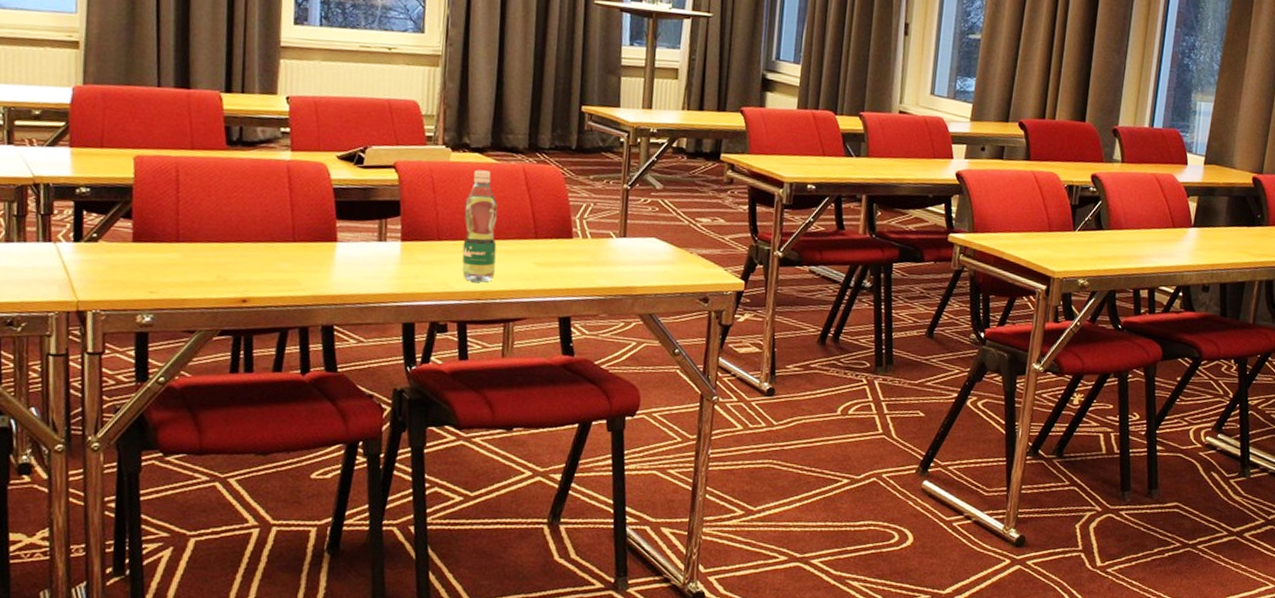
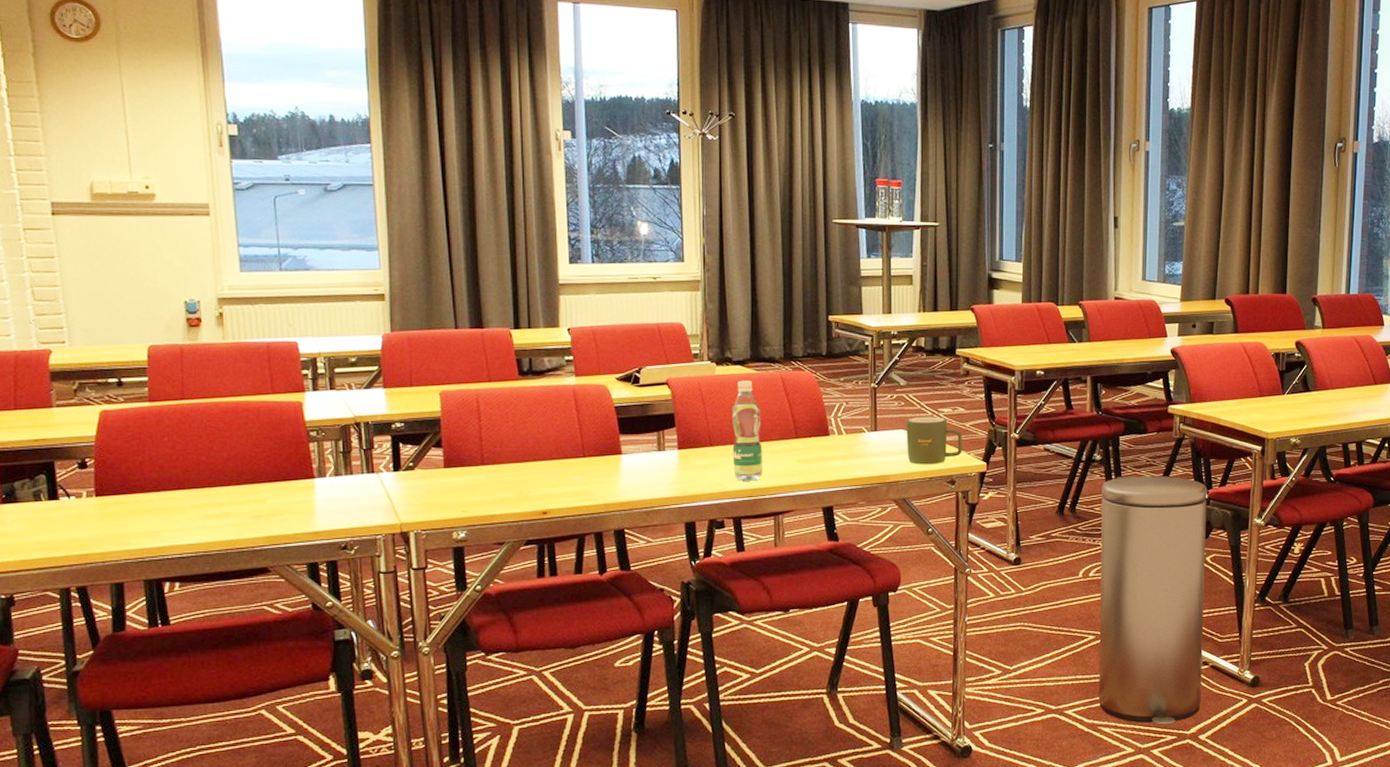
mug: none [657,224,721,281] -> present [906,416,963,466]
pedal bin: none [848,306,984,584] -> present [1098,475,1207,726]

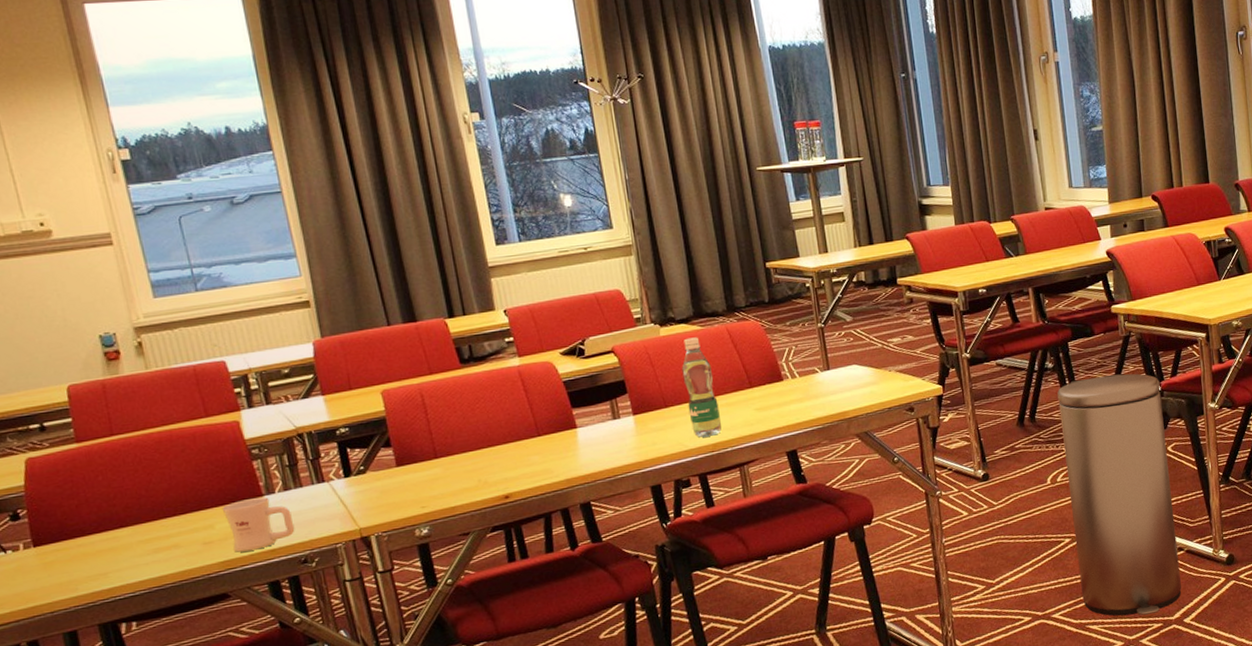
mug: none [274,479,340,530] -> present [221,497,295,553]
mug: present [906,416,963,466] -> none [857,347,917,399]

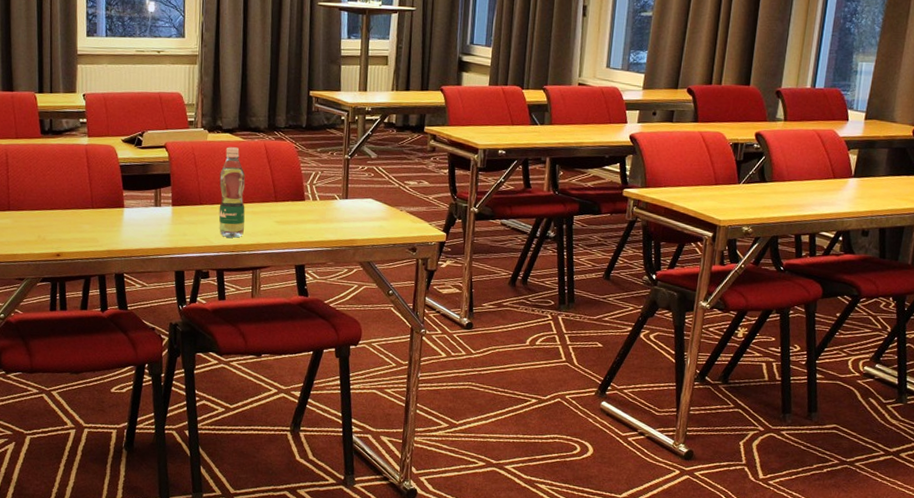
pedal bin: present [1057,373,1181,616] -> none [537,253,656,488]

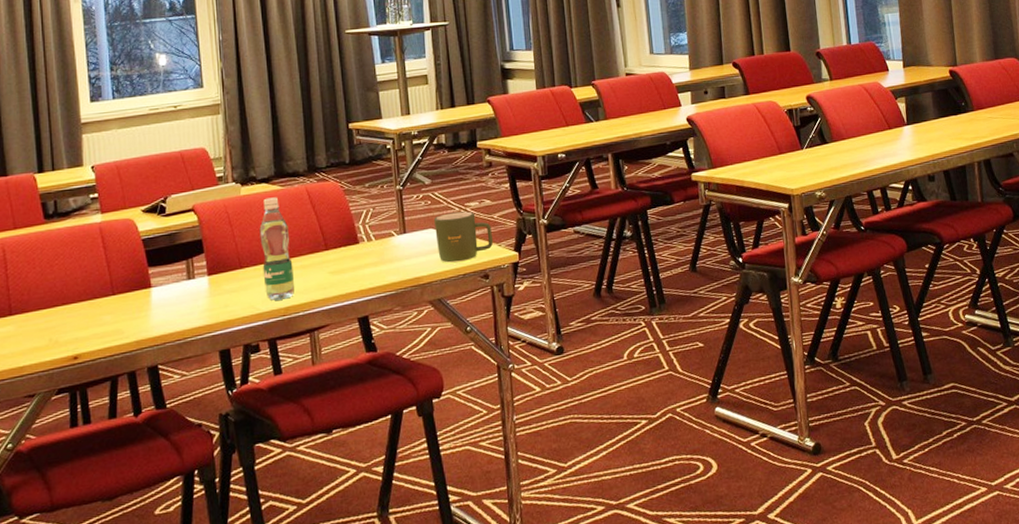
mug: none [373,187,426,234] -> present [434,211,494,264]

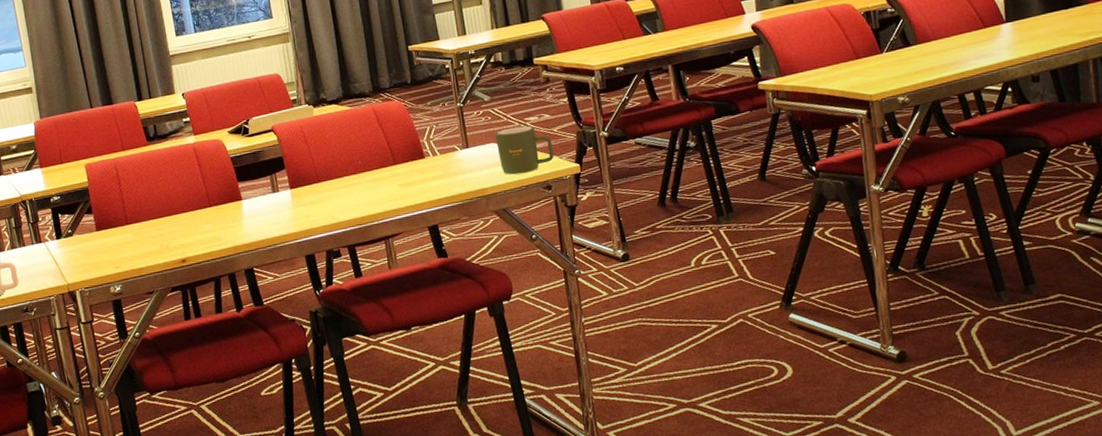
bottle: present [259,197,295,301] -> none [332,117,369,211]

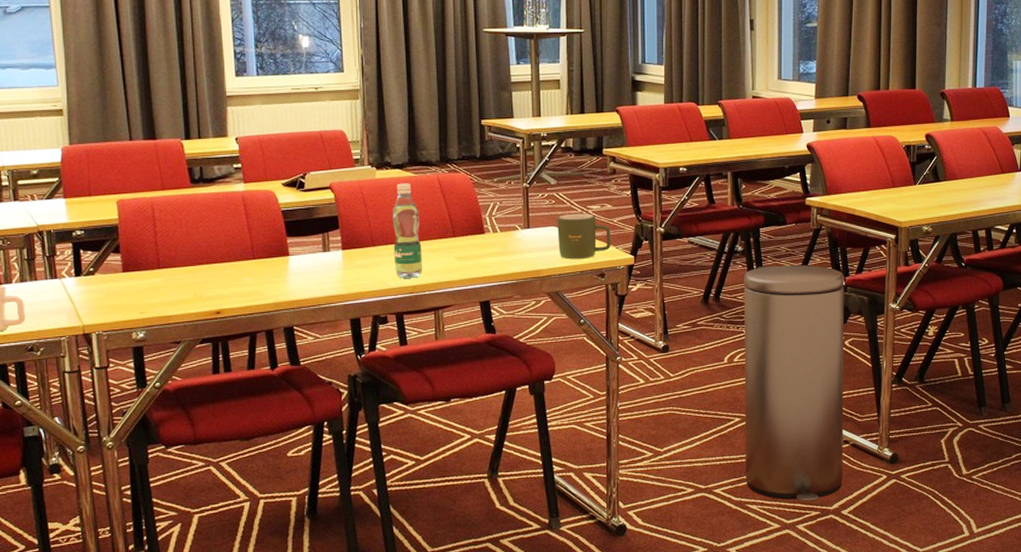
bottle: none [332,117,369,211] -> present [392,183,423,278]
pedal bin: none [700,152,844,412] -> present [744,264,844,502]

